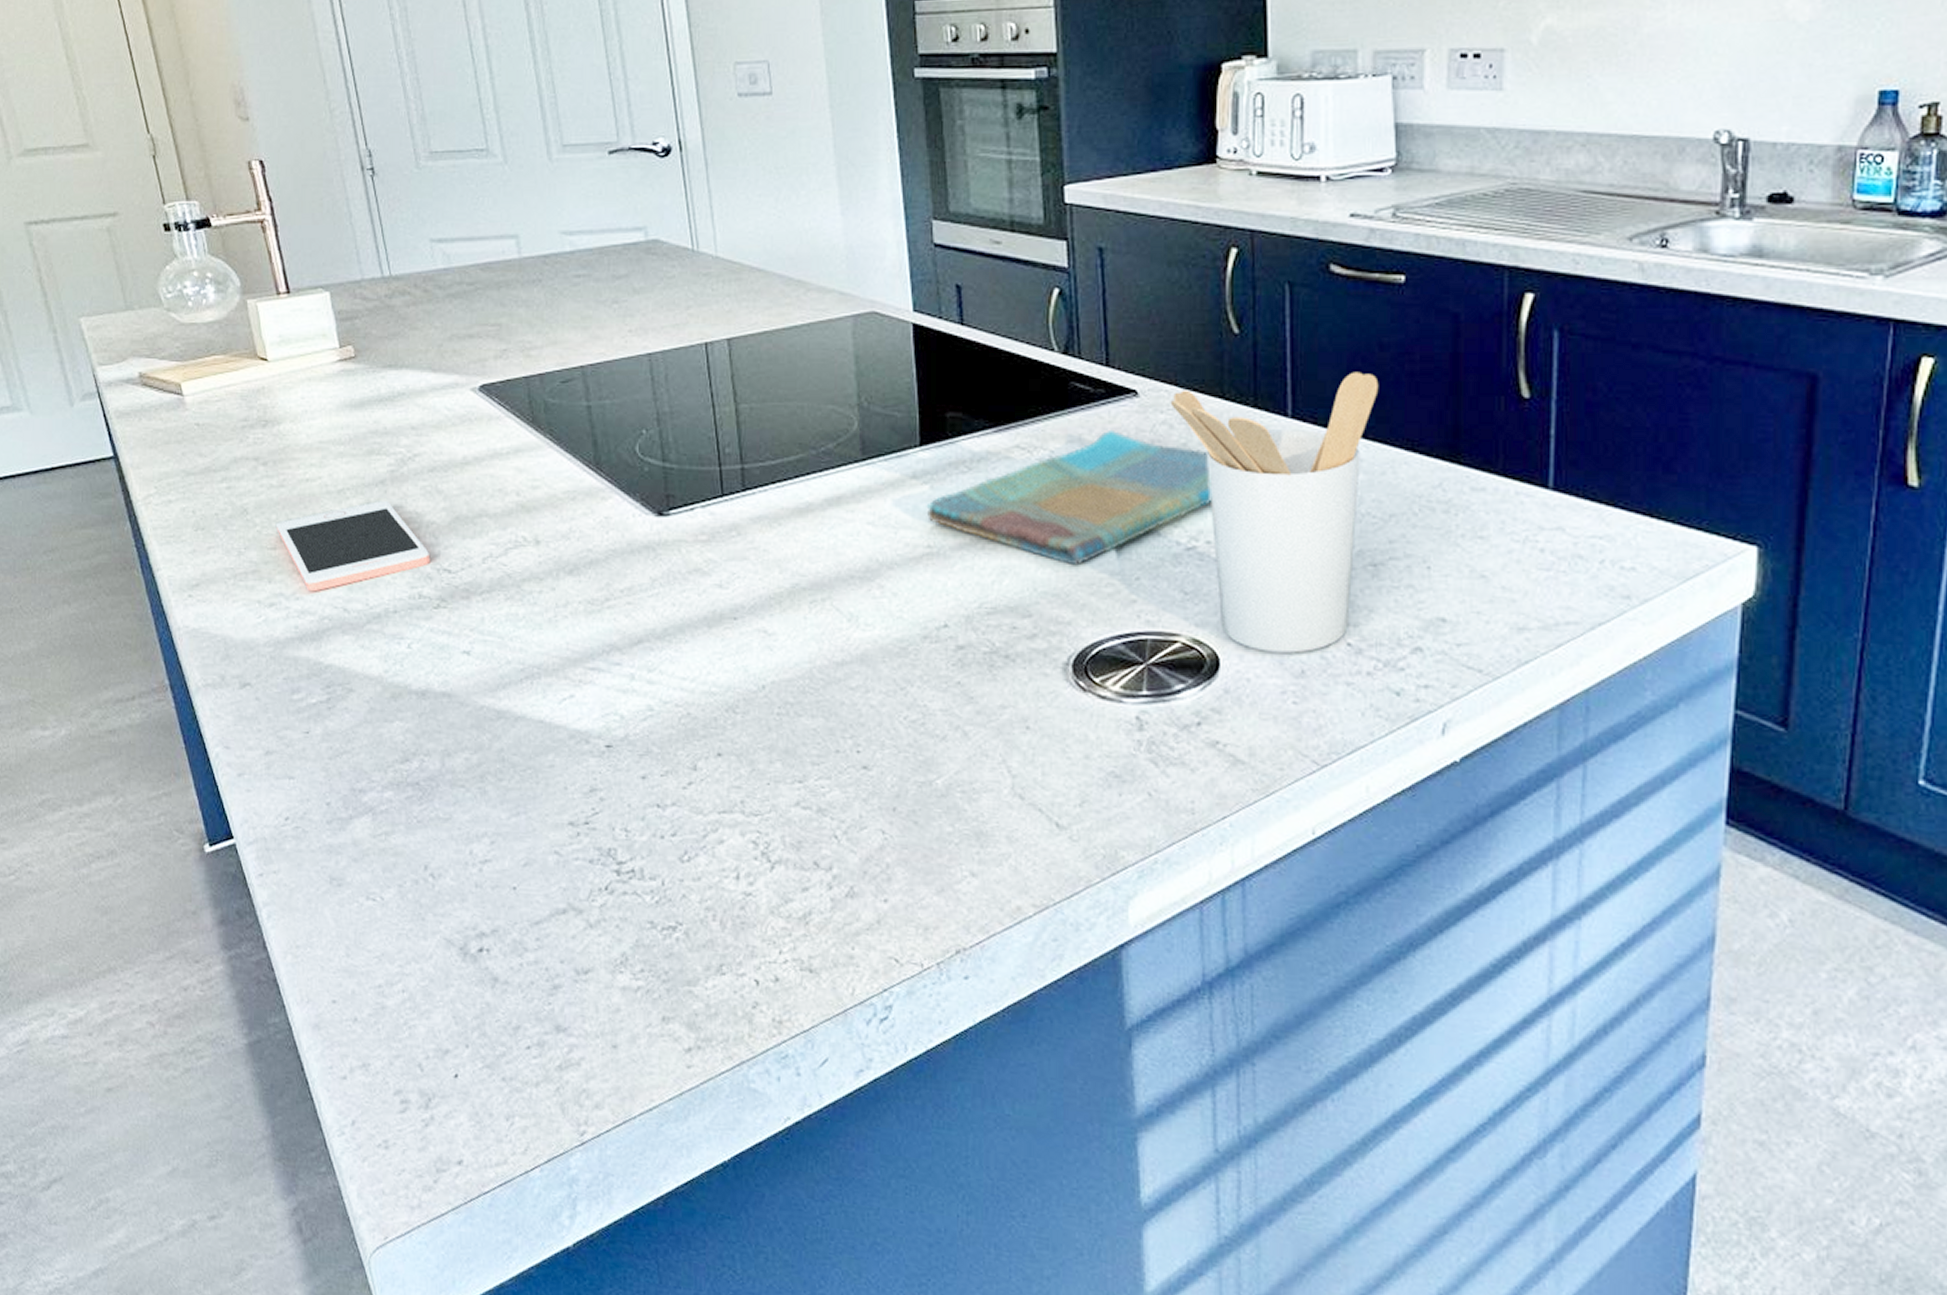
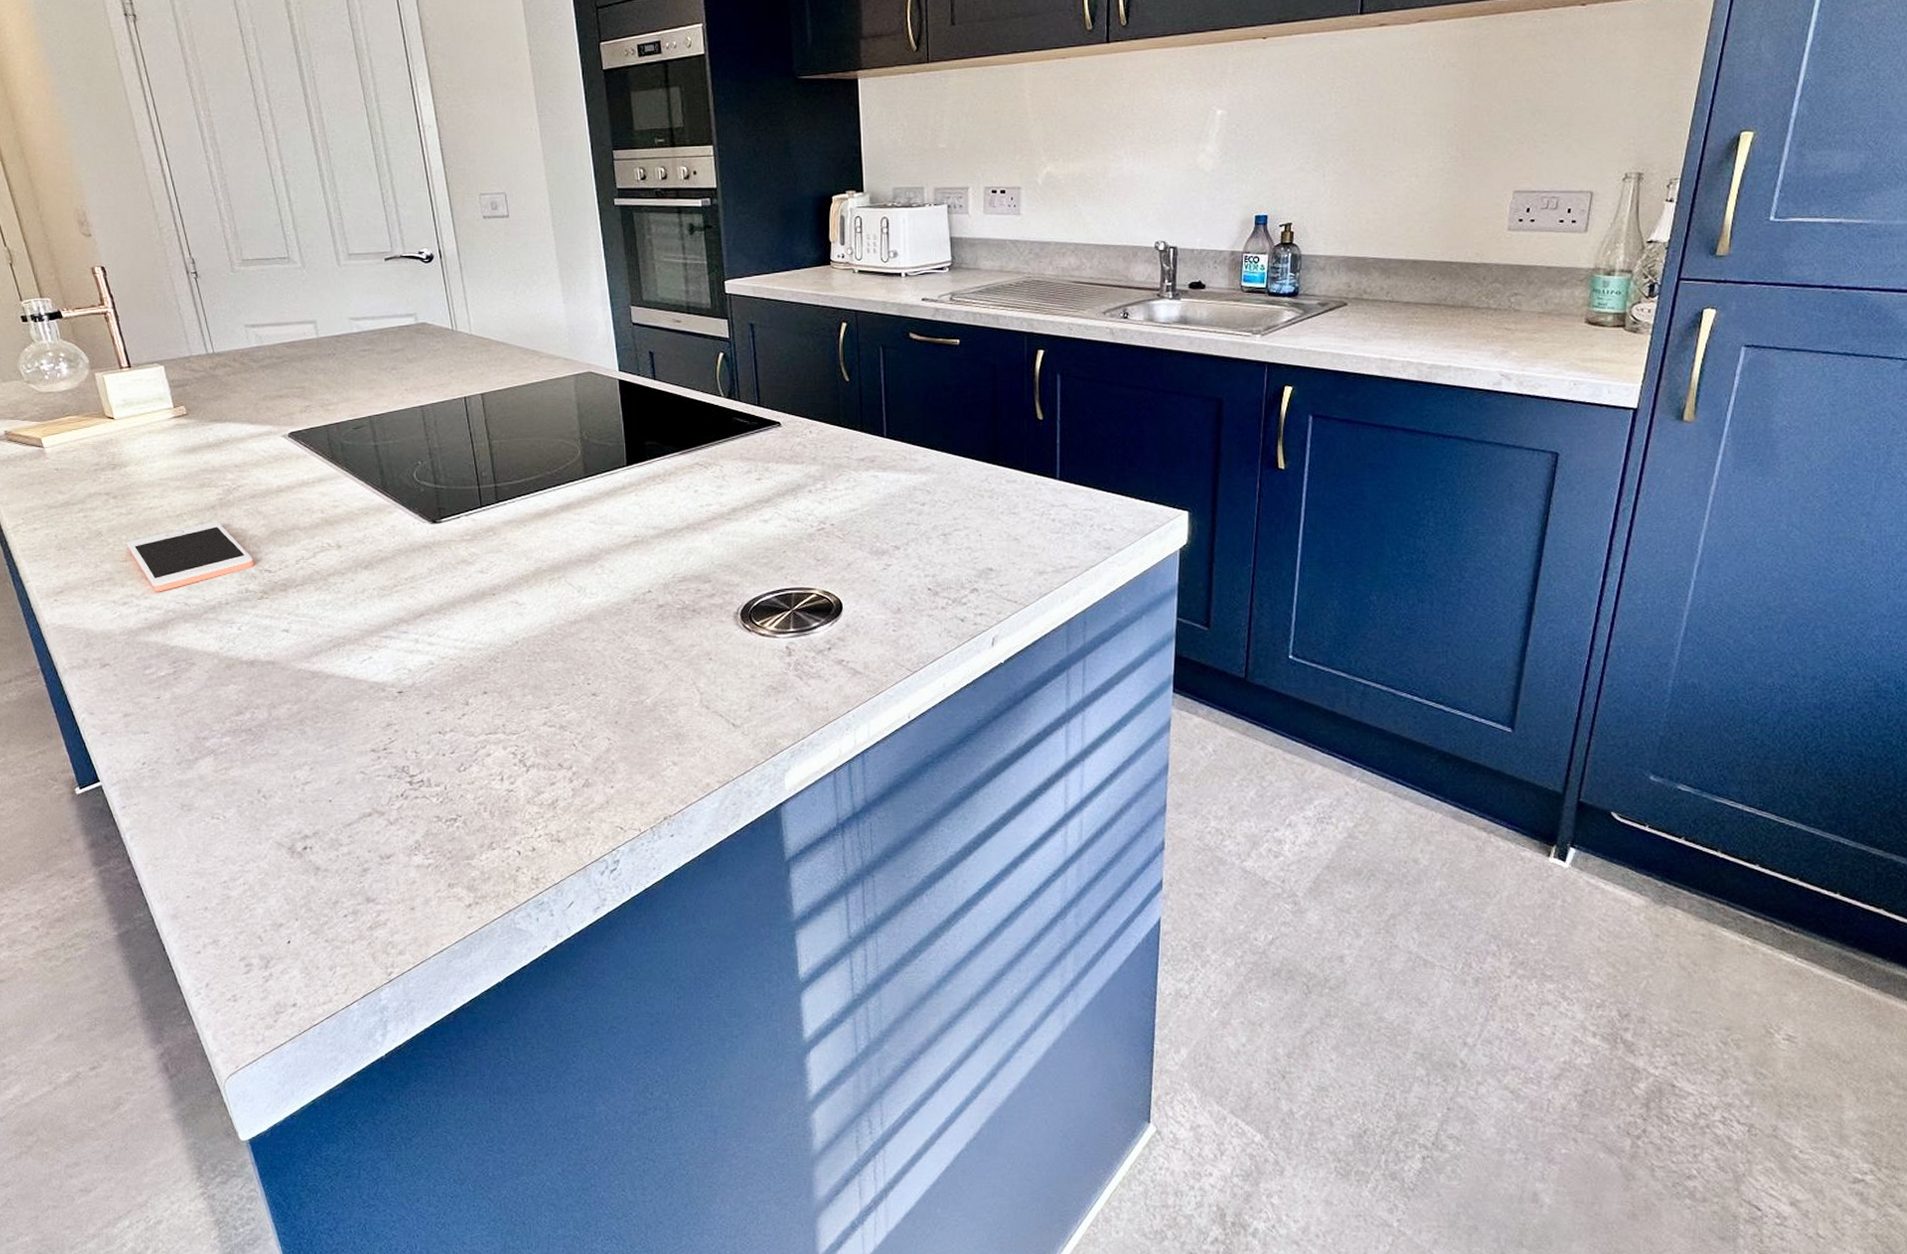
dish towel: present [926,429,1213,566] -> none [632,449,834,545]
utensil holder: present [1170,372,1379,653] -> none [803,405,944,597]

